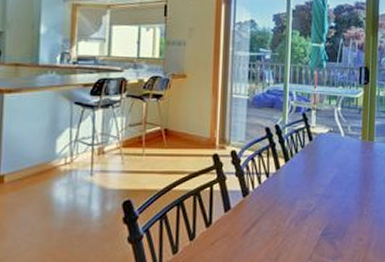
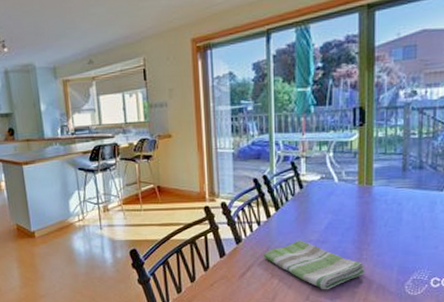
dish towel: none [270,193,366,249] -> present [264,239,365,290]

